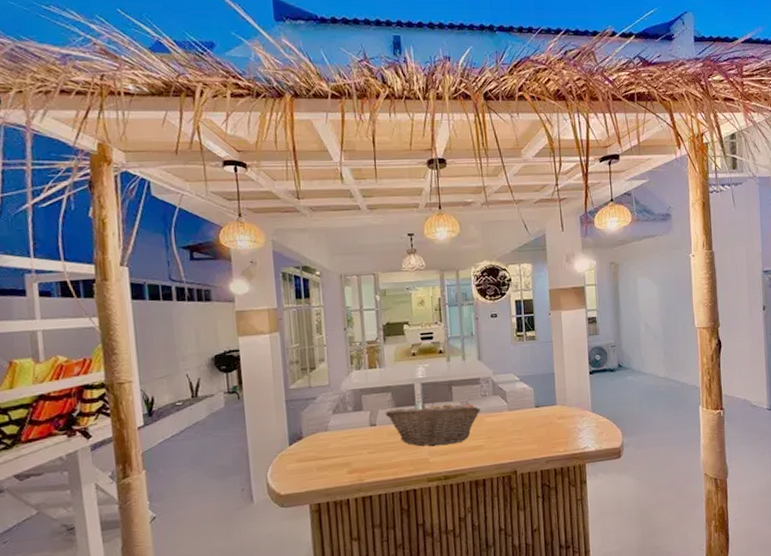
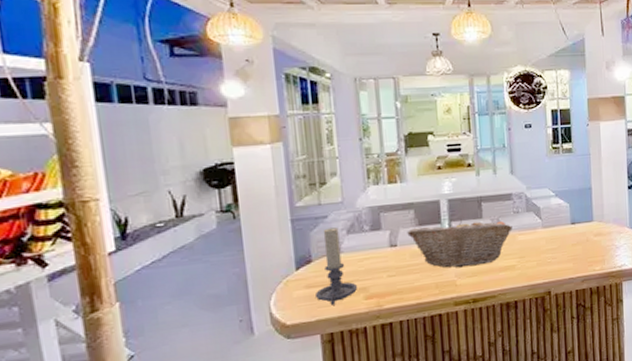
candle holder: none [304,408,342,478] -> present [314,227,358,305]

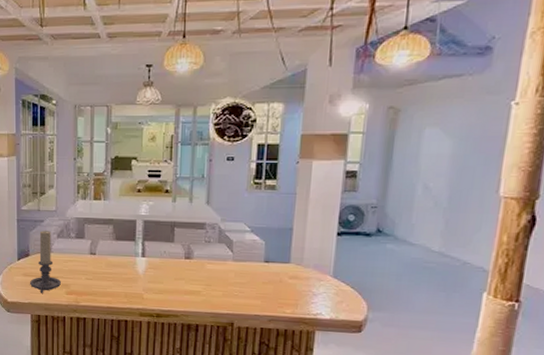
fruit basket: present [407,219,513,268] -> none [105,240,202,285]

